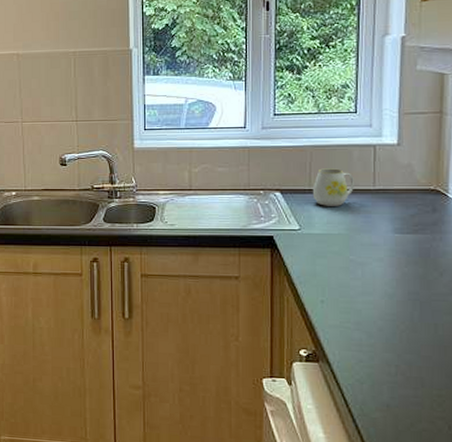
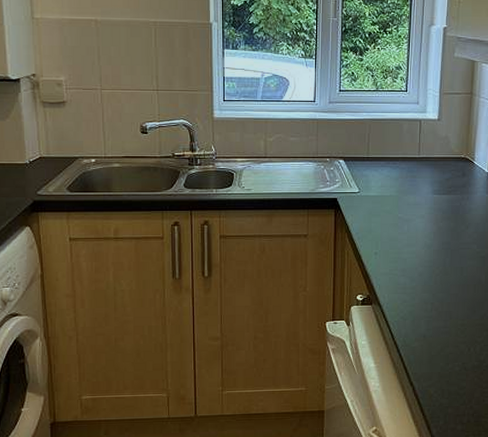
mug: present [312,168,354,206] -> none [370,139,403,172]

